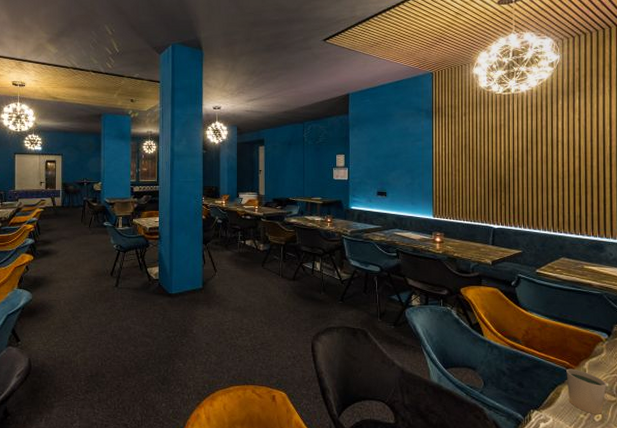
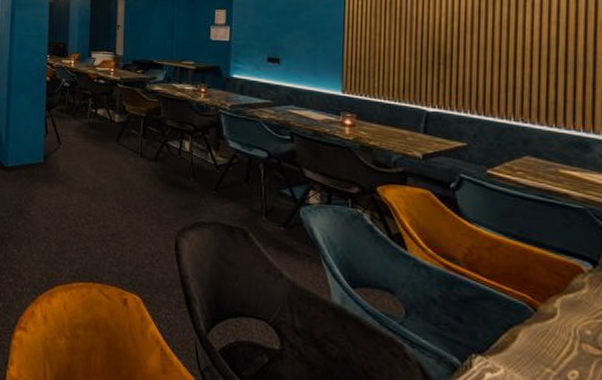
cup: present [566,369,607,415] -> none [527,305,588,373]

